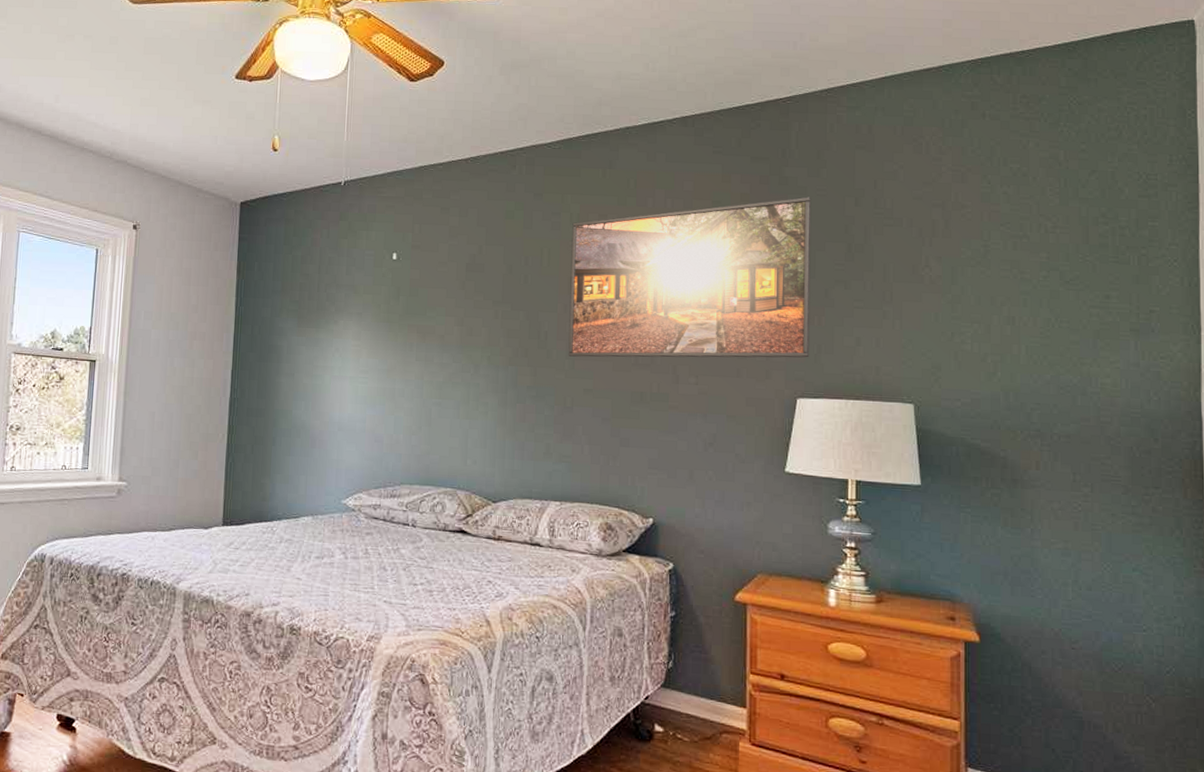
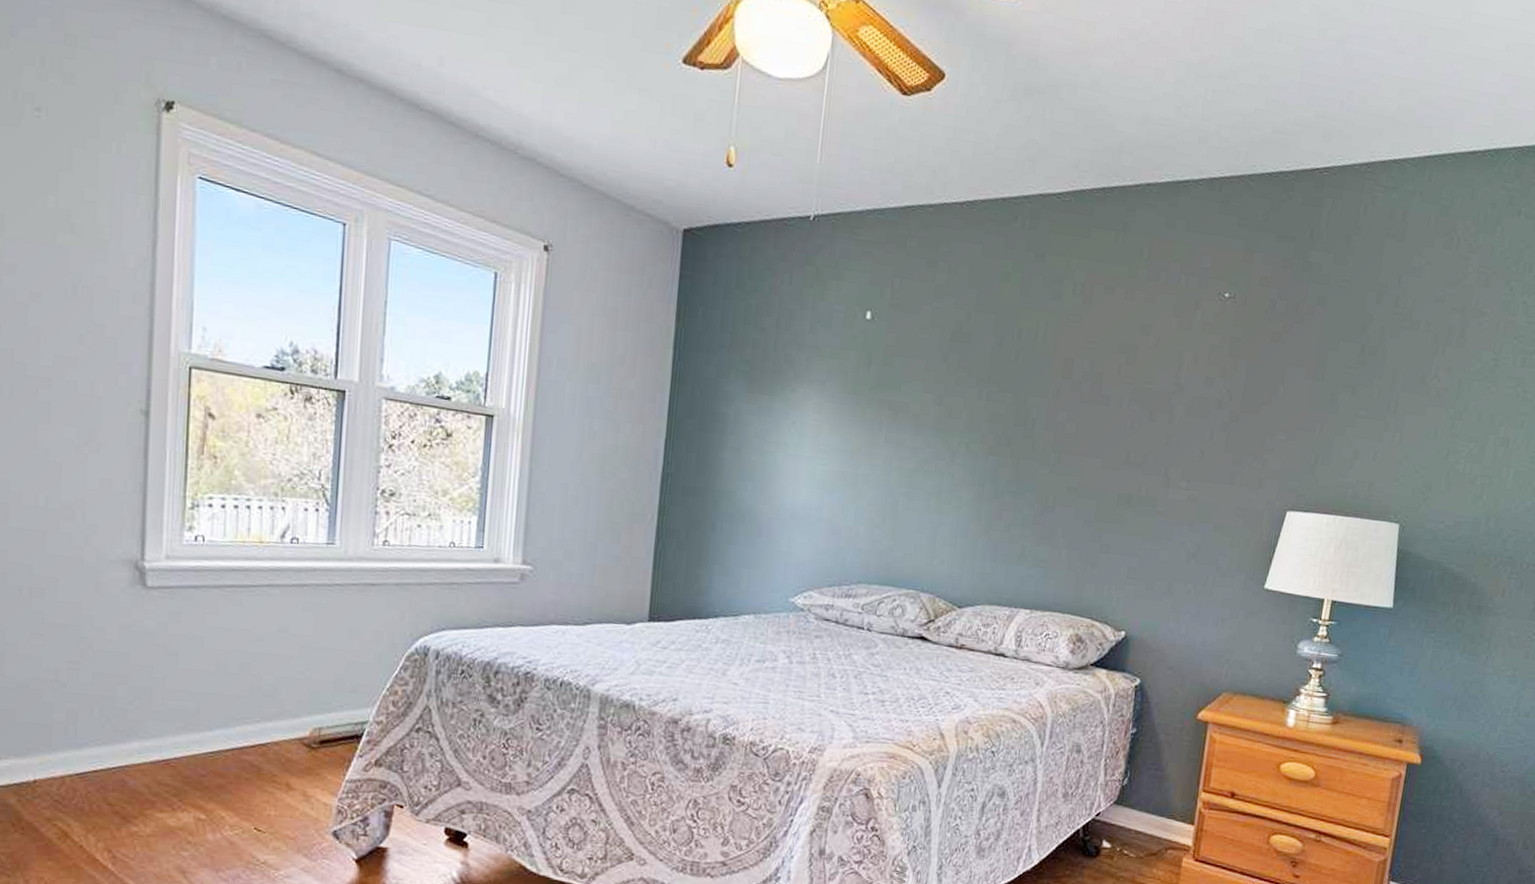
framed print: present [568,196,811,358] -> none [1055,287,1332,468]

